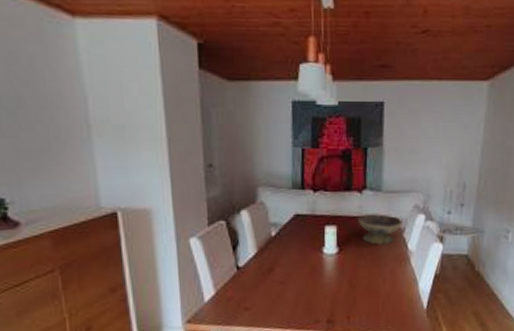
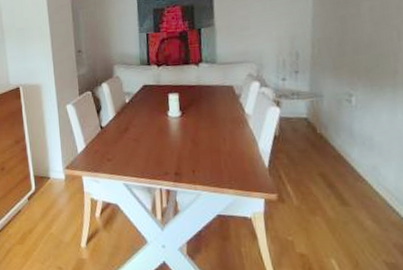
decorative bowl: present [358,213,403,245] -> none [197,82,238,109]

